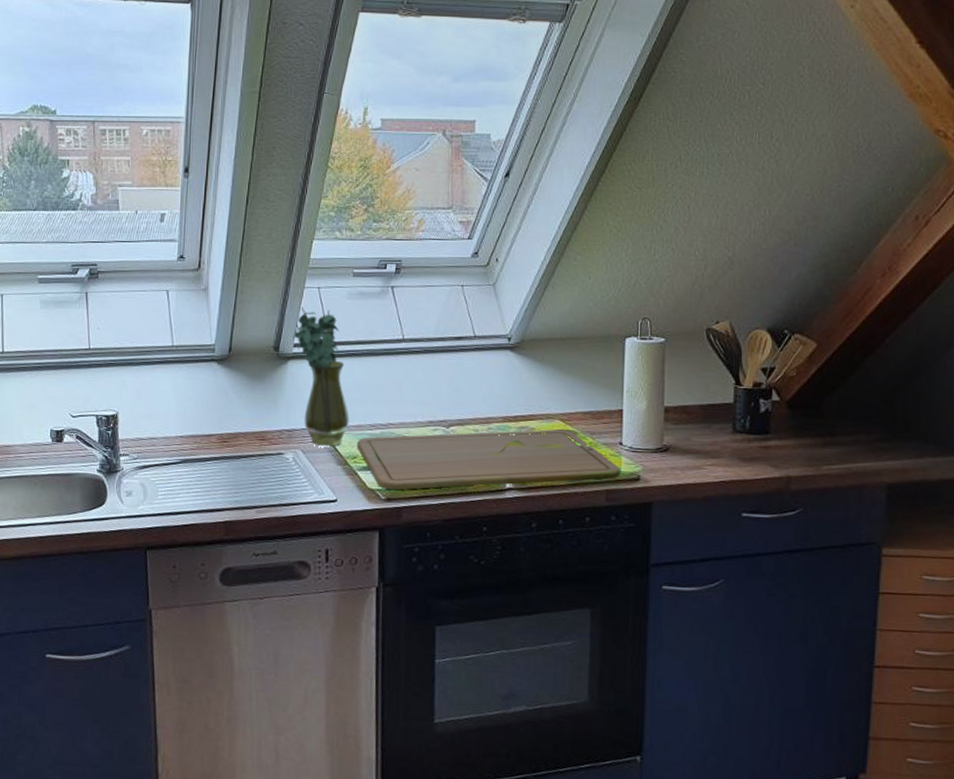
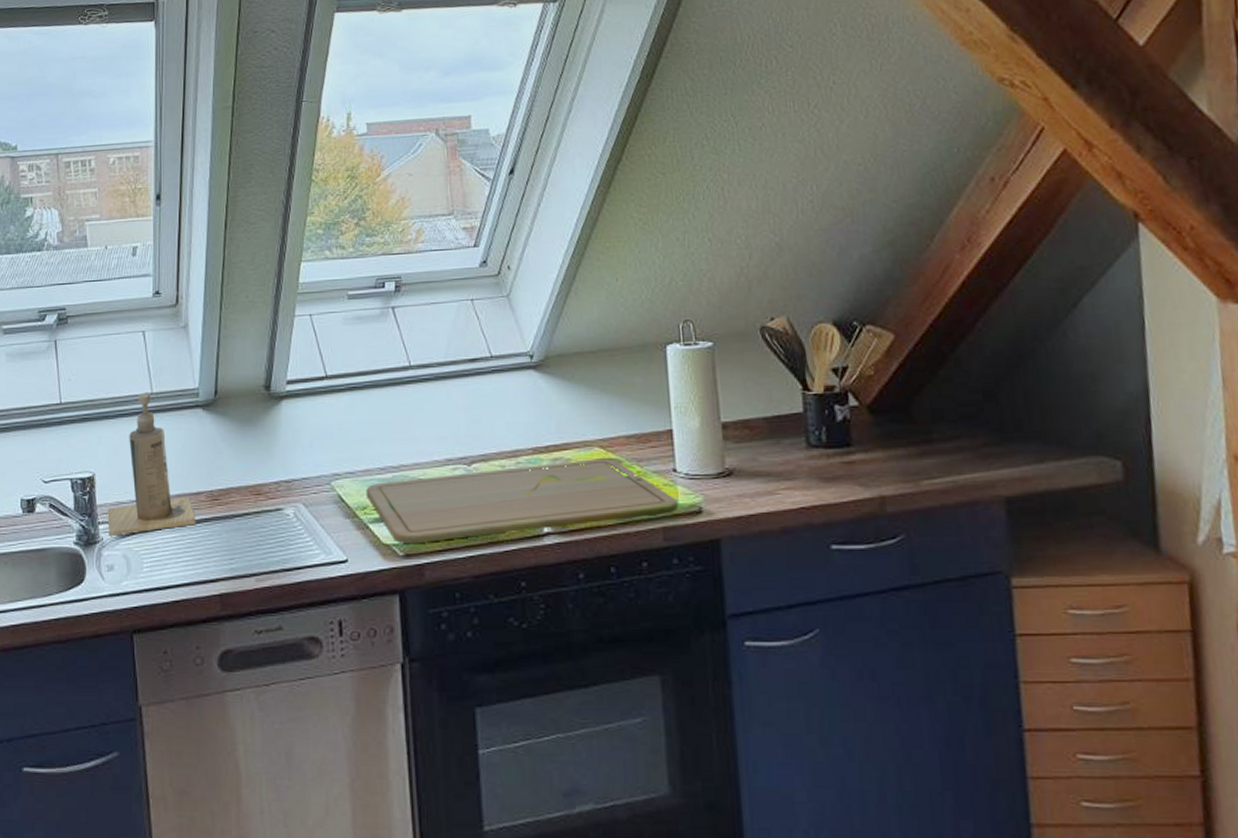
soap dispenser: none [128,344,207,467] -> present [107,392,196,536]
vase: present [293,307,349,446] -> none [286,338,355,497]

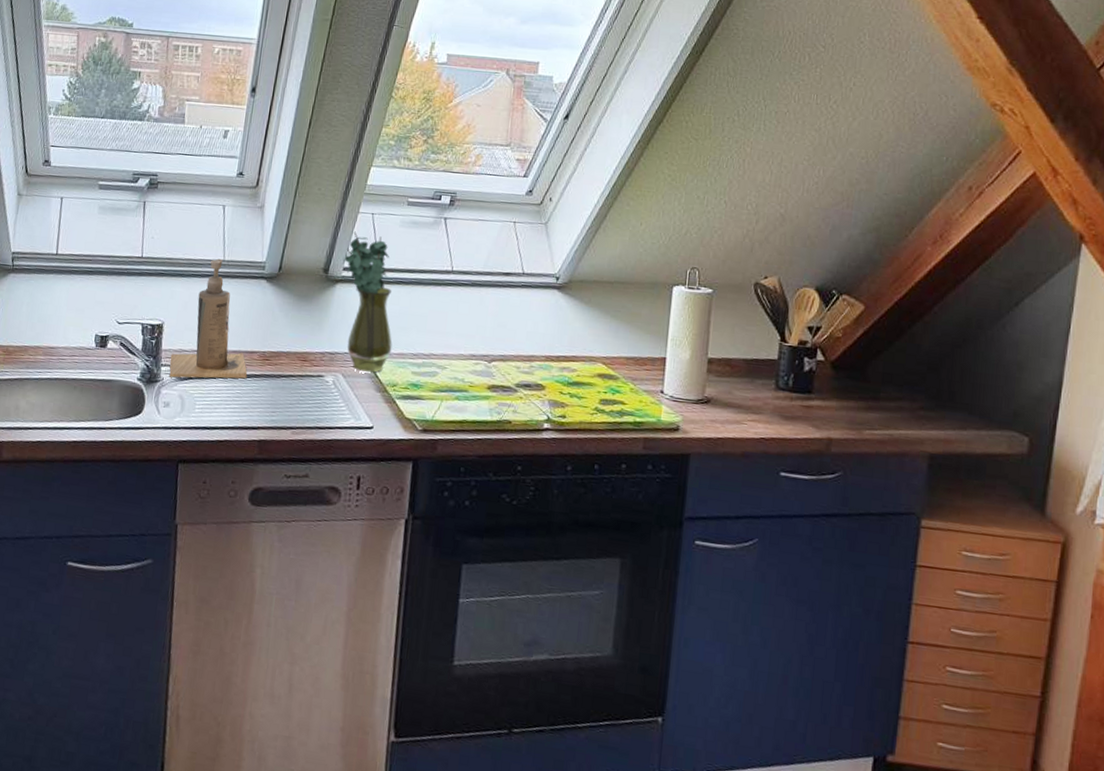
vase: none [286,338,355,497] -> present [343,231,393,373]
chopping board: present [366,458,678,544] -> none [397,365,660,428]

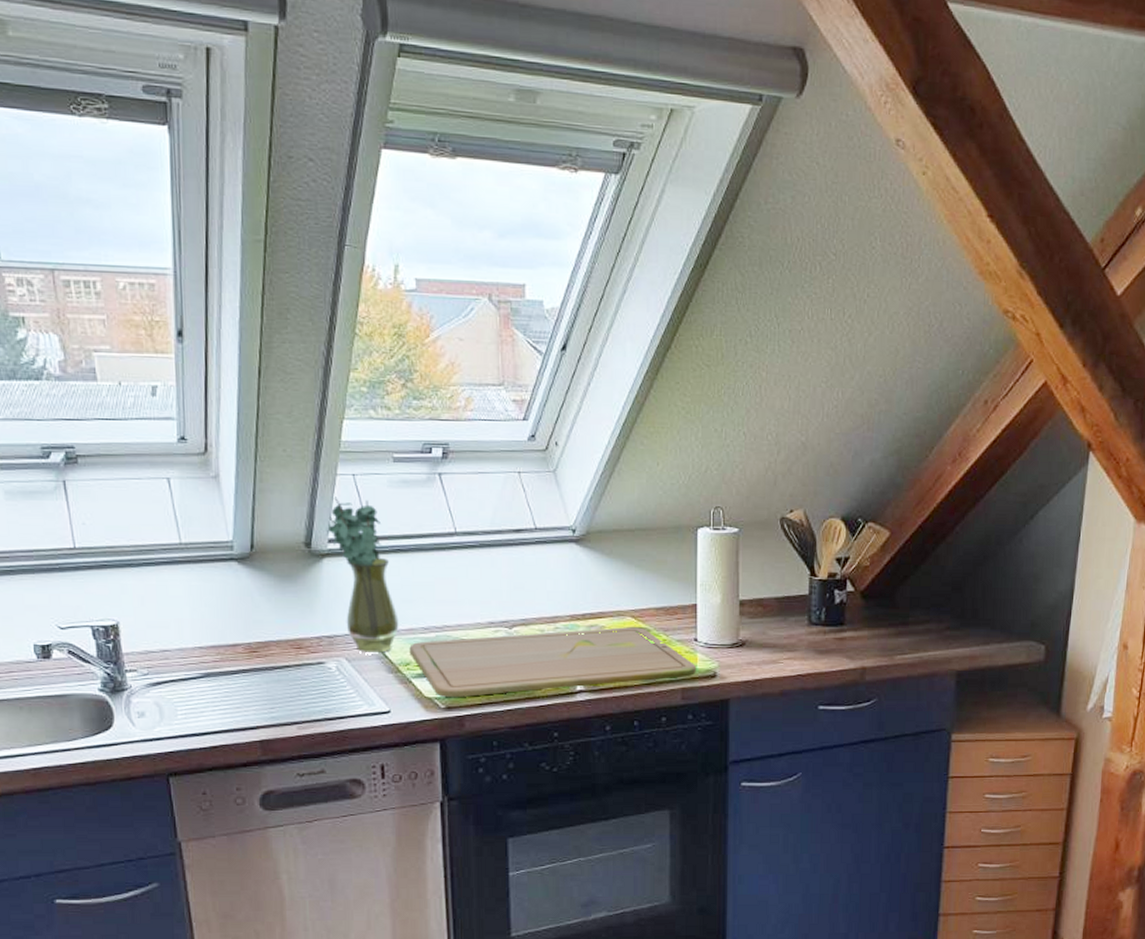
soap dispenser: present [169,258,248,379] -> none [135,541,234,684]
chopping board: none [397,365,660,428] -> present [409,627,696,698]

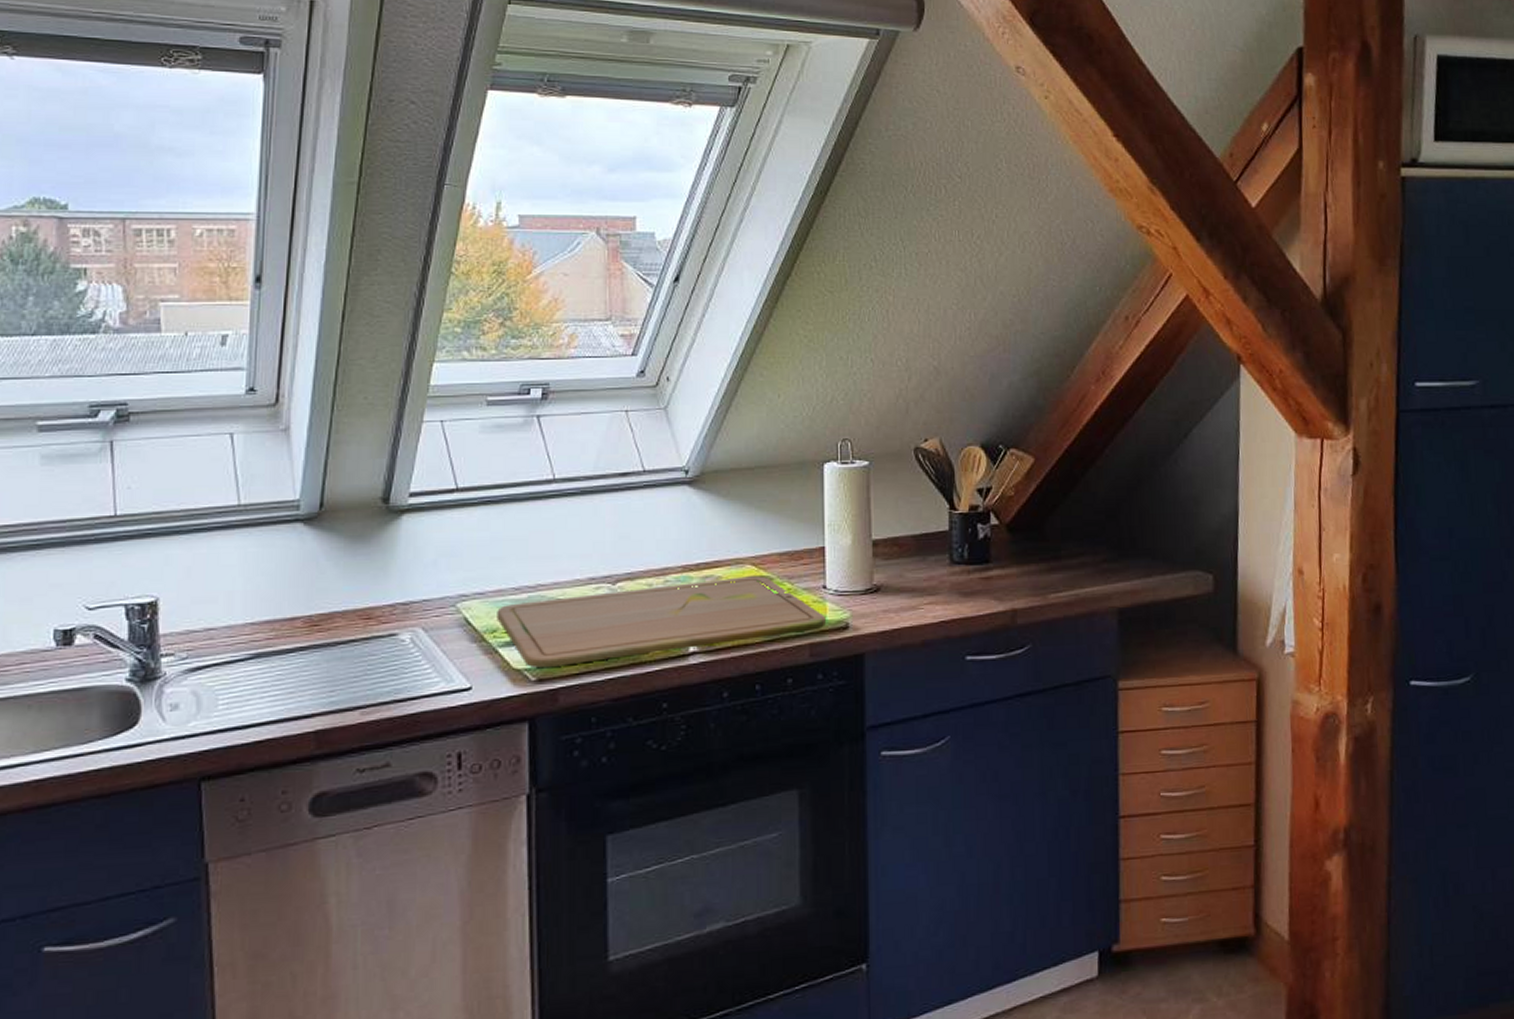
vase: present [327,496,399,653] -> none [409,446,486,620]

